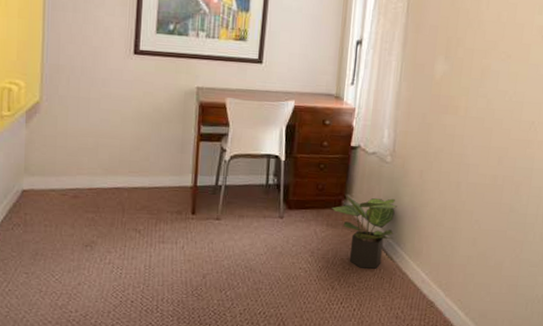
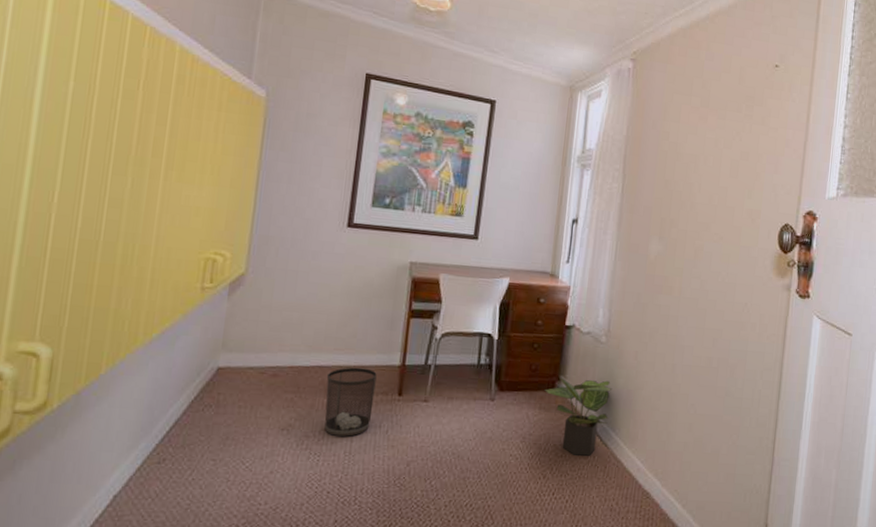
waste bin: none [123,188,171,252] -> present [324,367,377,437]

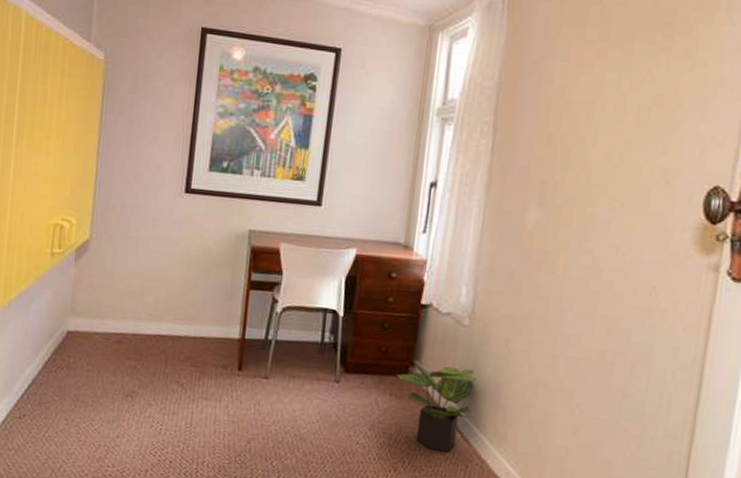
waste bin: present [324,367,377,437] -> none [166,338,216,408]

